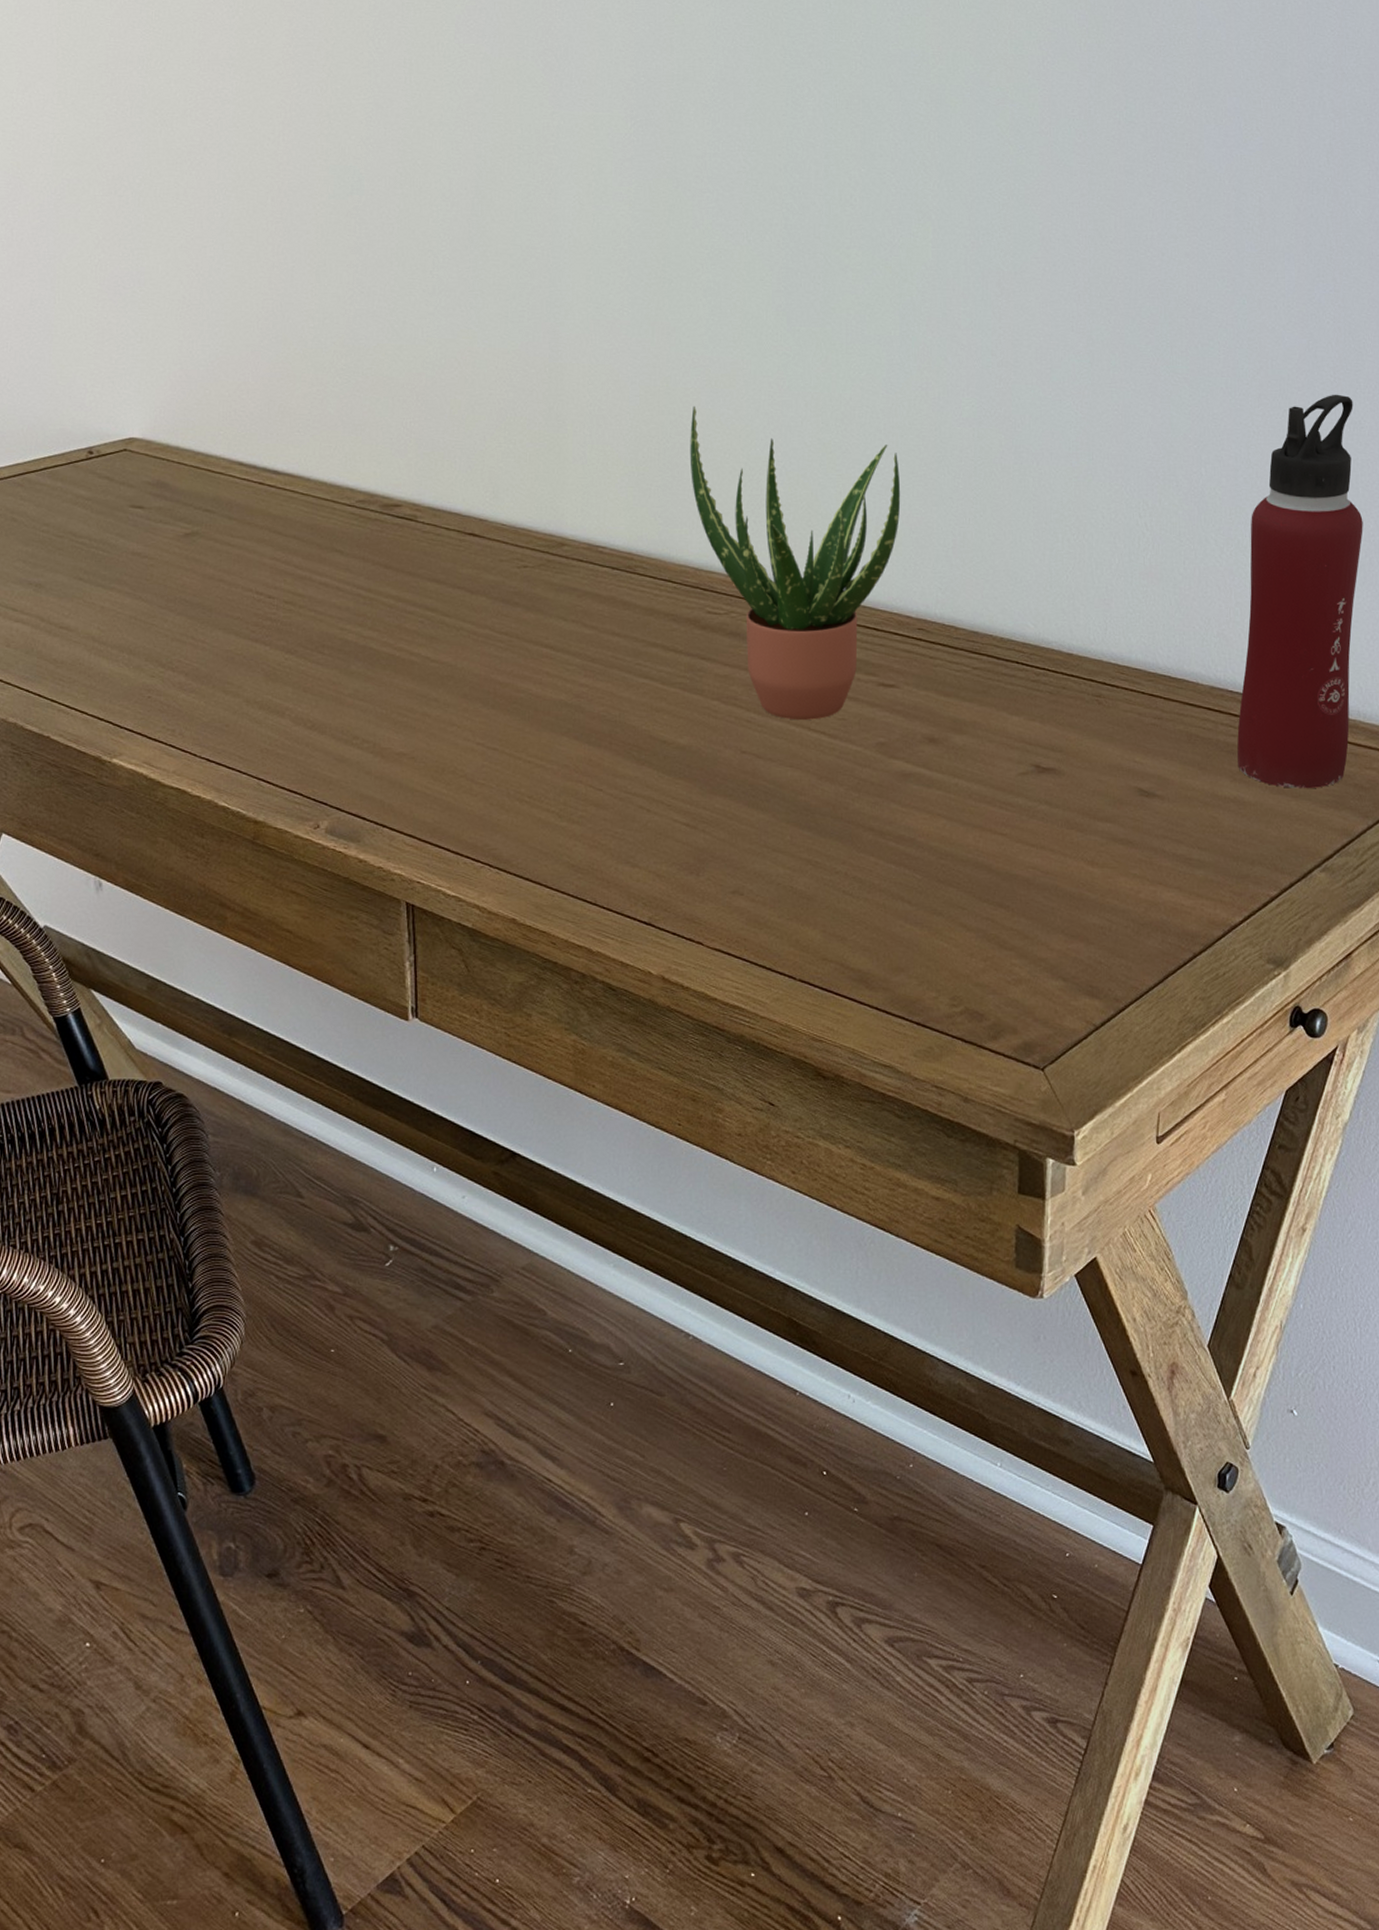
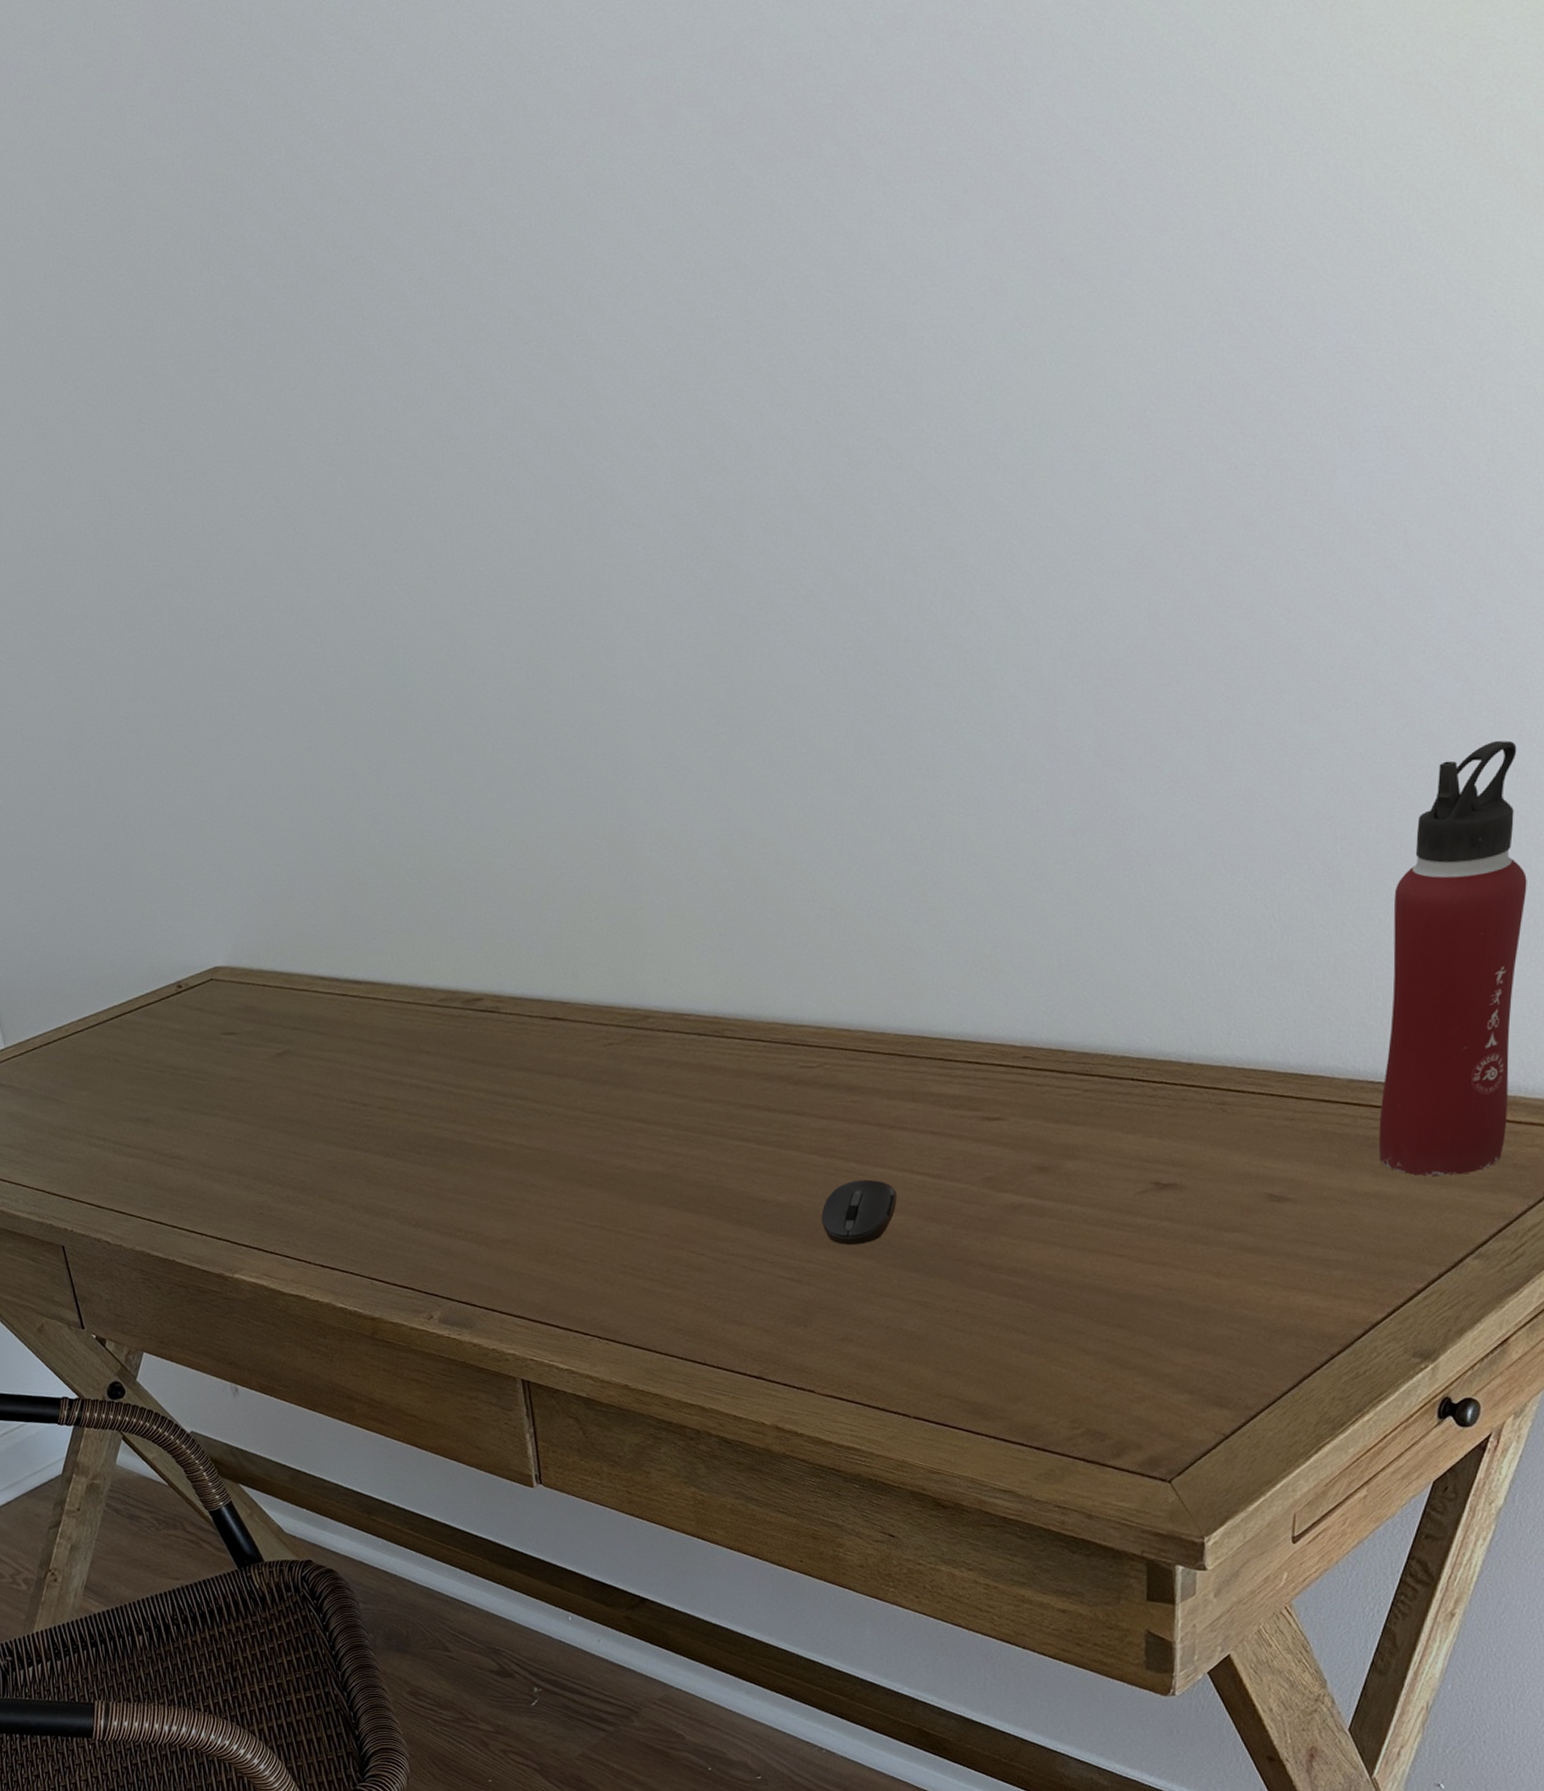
potted plant: present [689,405,901,720] -> none [770,855,1000,1165]
computer mouse: none [720,731,794,797] -> present [821,1179,897,1246]

